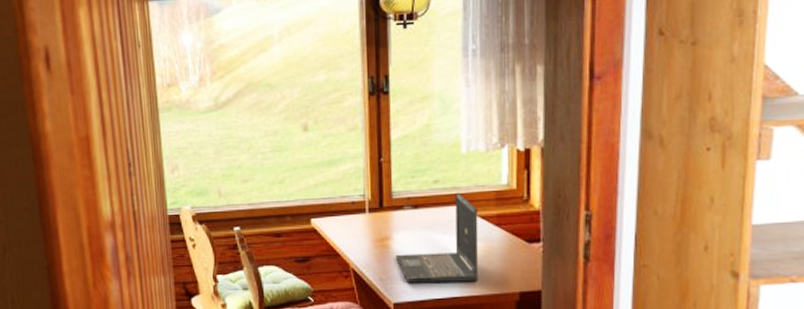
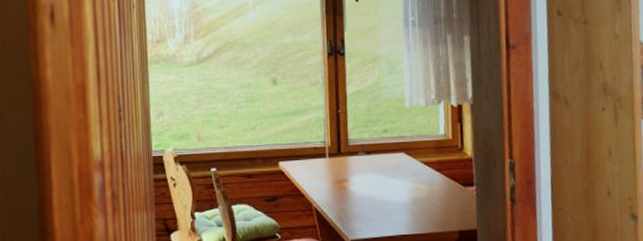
laptop: present [396,192,479,284] -> none [352,141,423,222]

